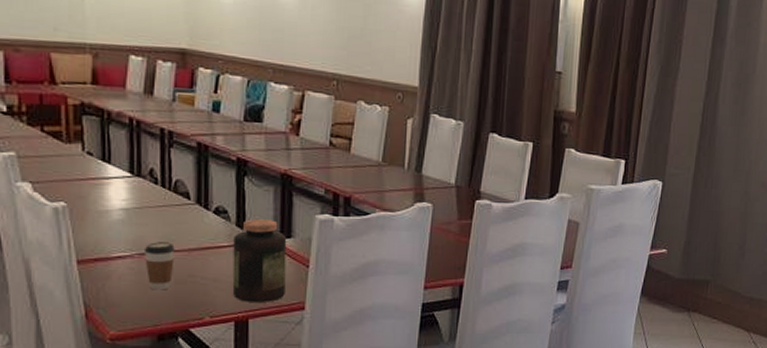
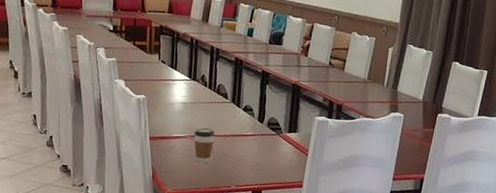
jar: present [232,219,287,302] -> none [252,116,293,179]

